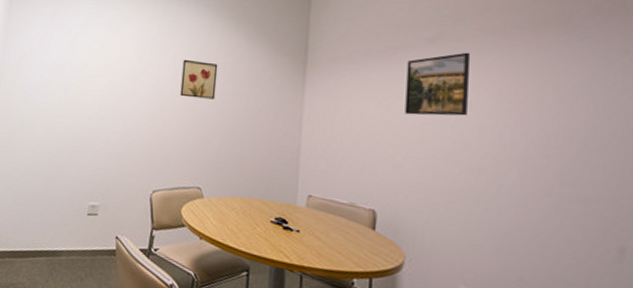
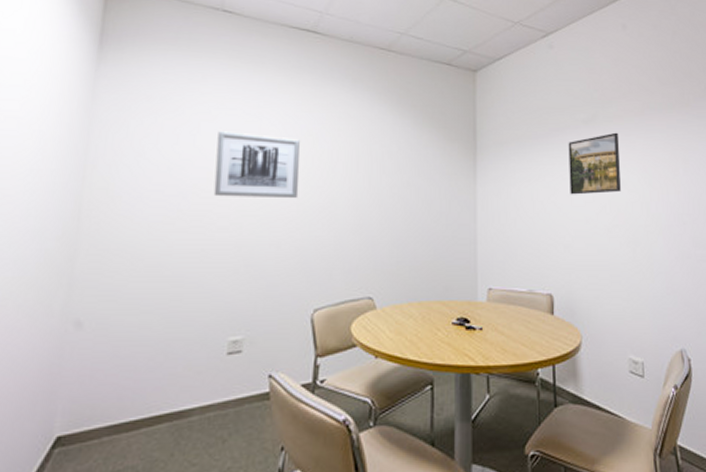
wall art: none [84,41,150,98] -> present [213,131,300,198]
wall art: present [180,59,218,100] -> none [340,149,383,194]

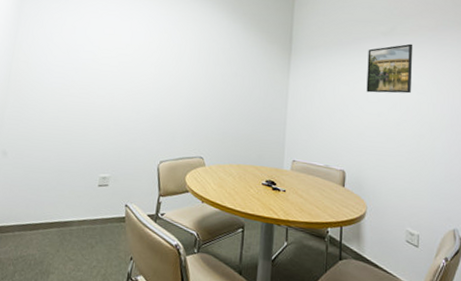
wall art: present [213,131,300,198] -> none [96,26,158,78]

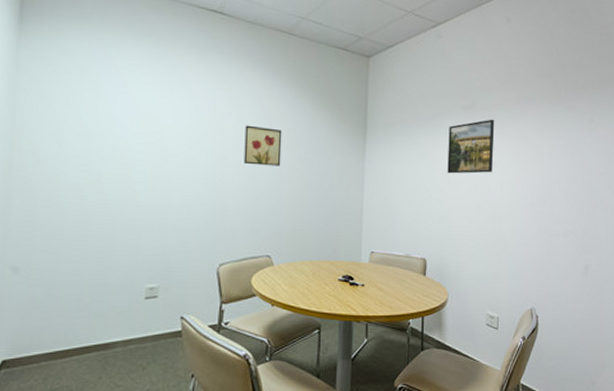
wall art: none [185,44,218,80] -> present [243,125,282,166]

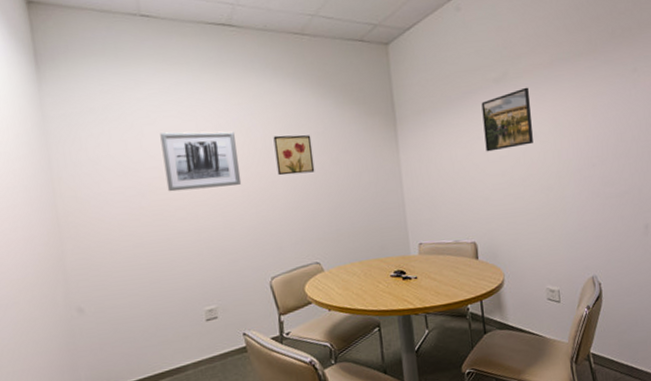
wall art: none [130,104,208,167] -> present [160,131,242,192]

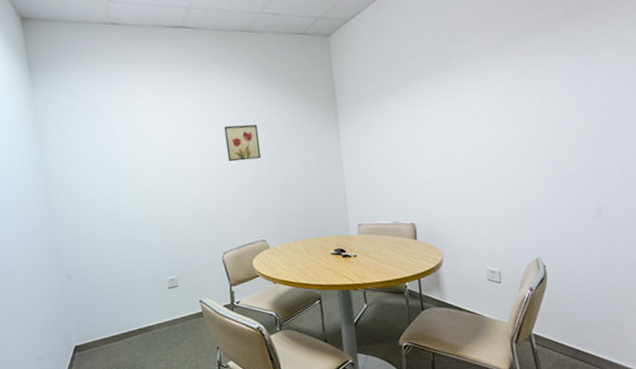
wall art: present [160,131,242,192] -> none [128,123,197,178]
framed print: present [481,87,533,152] -> none [422,70,476,136]

